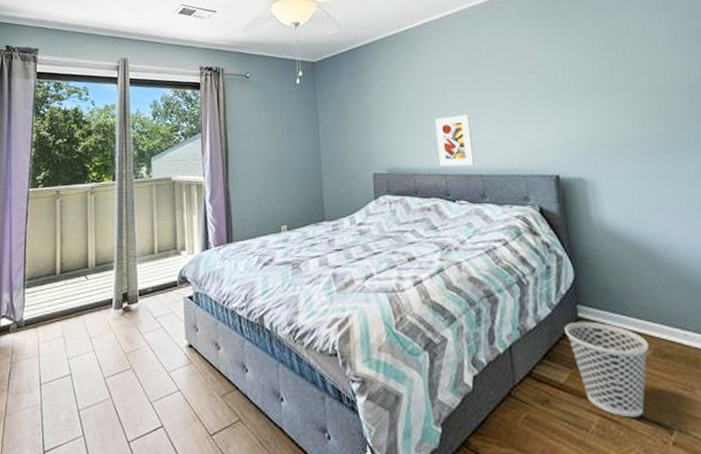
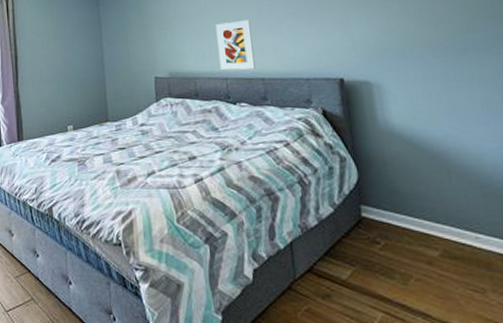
wastebasket: present [564,321,649,418] -> none [347,221,438,316]

